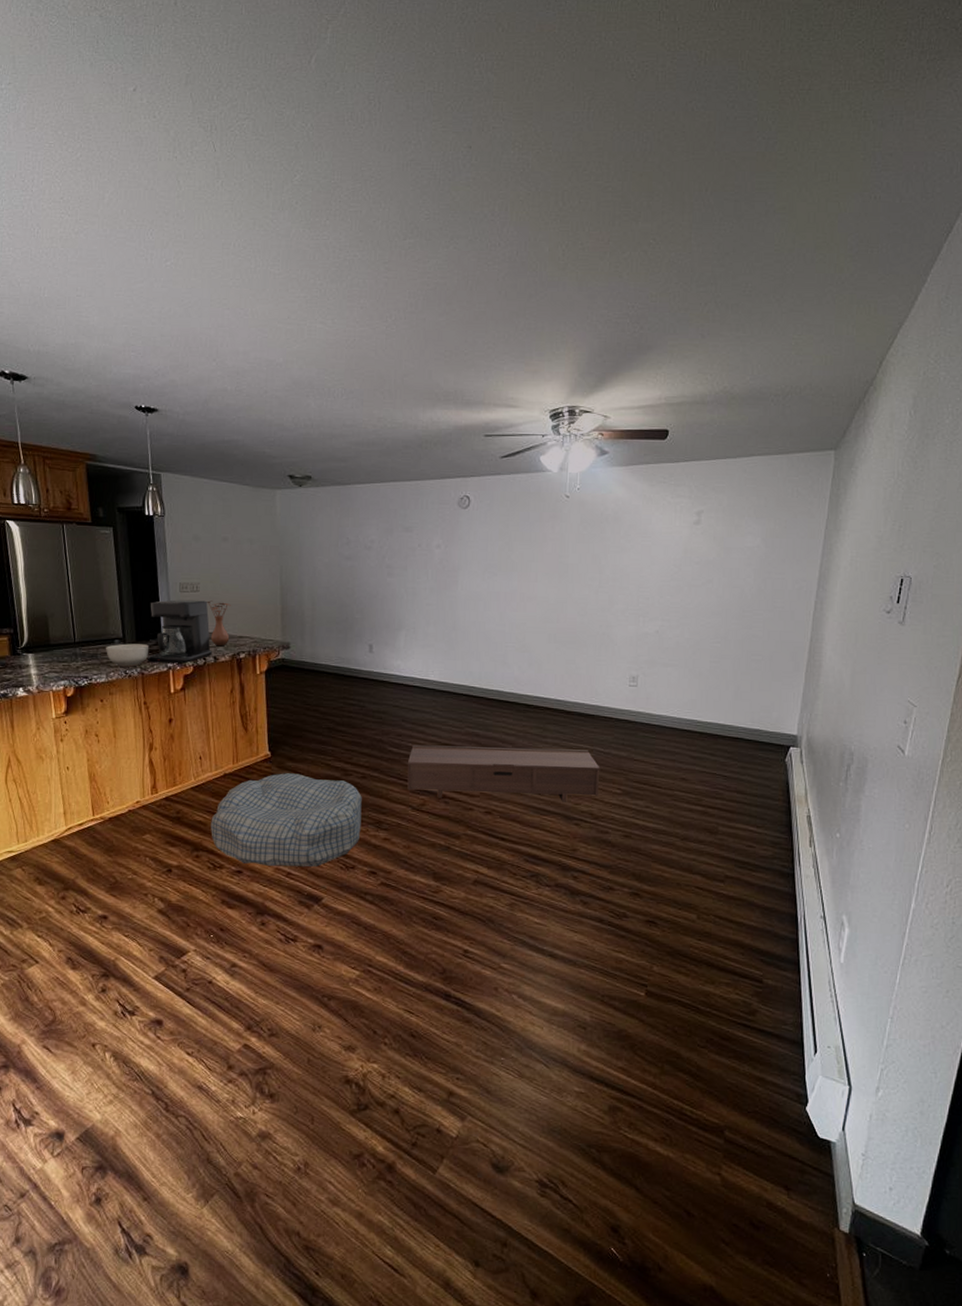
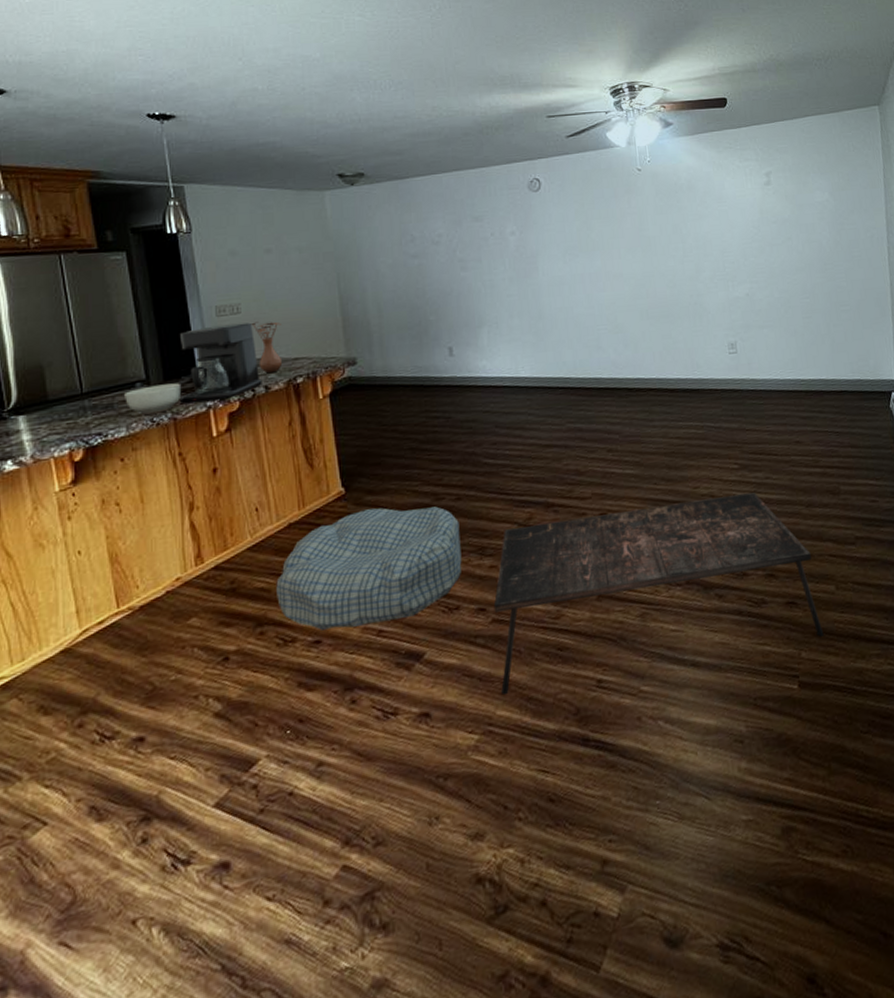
coffee table: none [382,810,678,957] -> present [493,492,824,694]
tv stand: present [407,744,600,802] -> none [507,427,716,508]

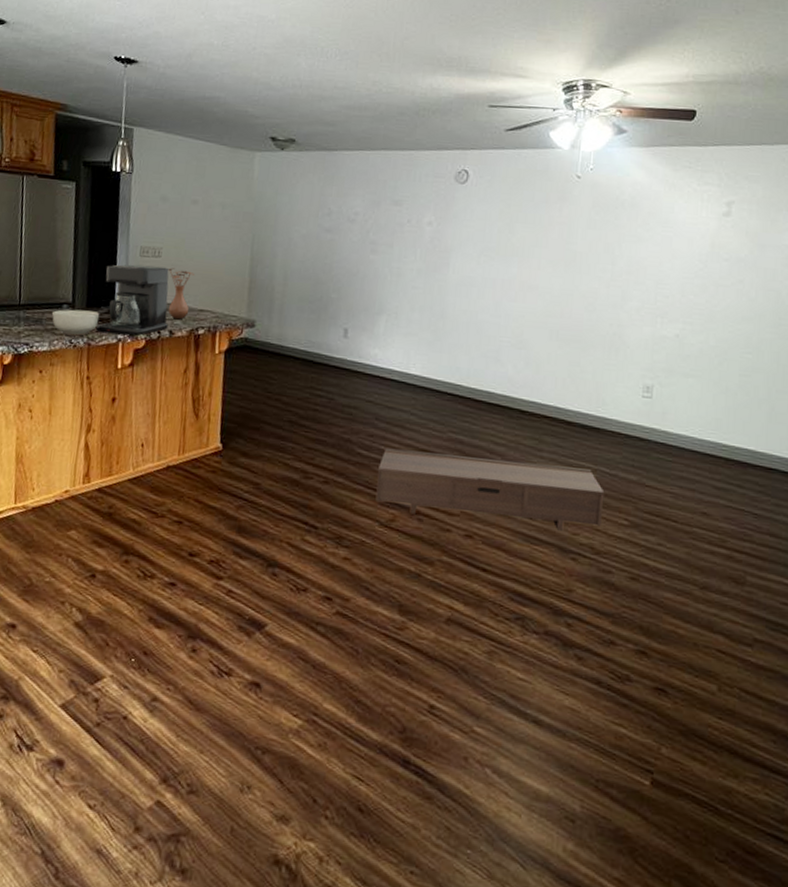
dog bed: present [276,506,462,630] -> none [145,470,322,586]
coffee table: present [493,492,824,694] -> none [332,525,695,738]
tv stand: none [507,427,716,508] -> present [375,448,605,531]

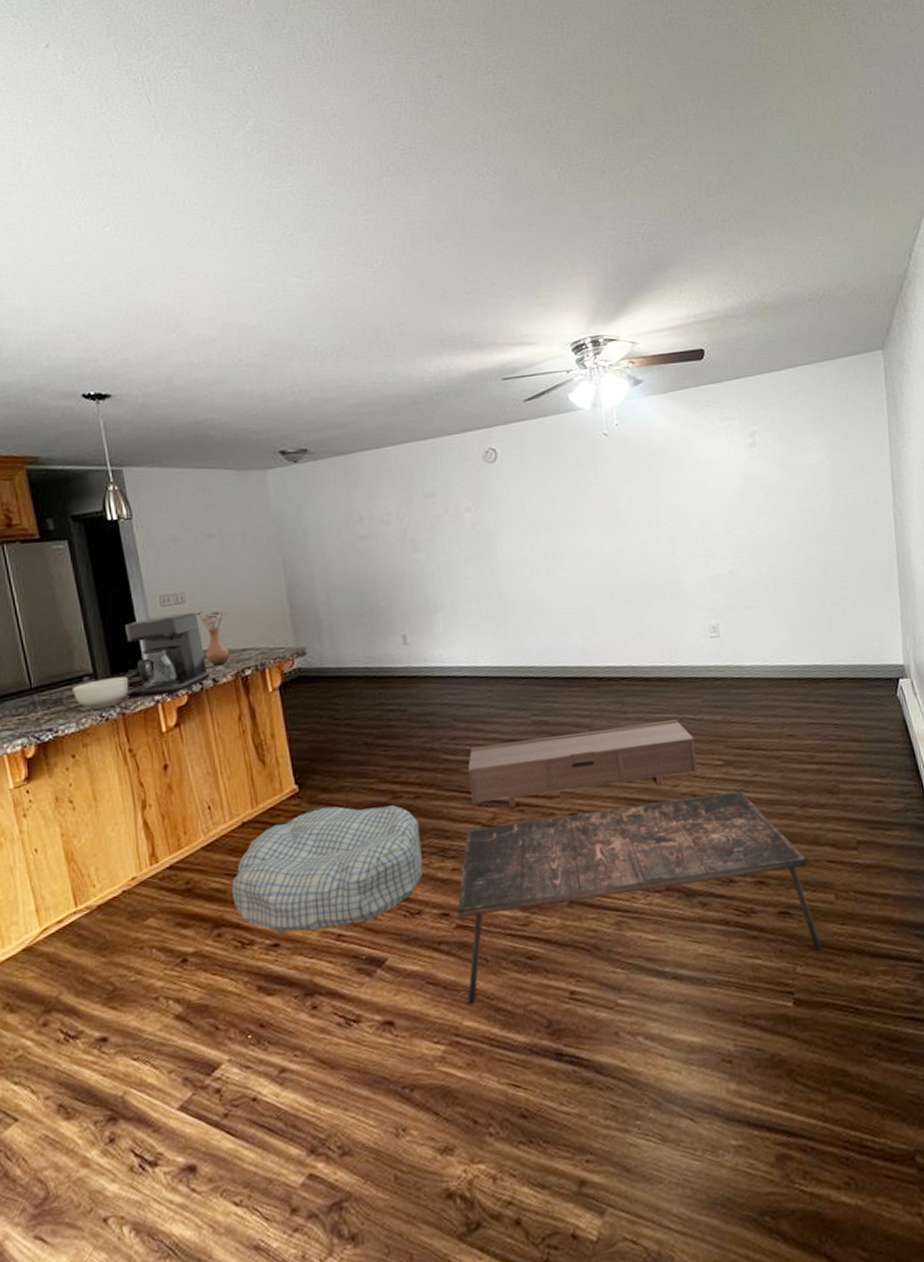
dog bed: none [145,470,322,586] -> present [231,805,423,933]
coffee table: none [332,525,695,738] -> present [457,791,822,1004]

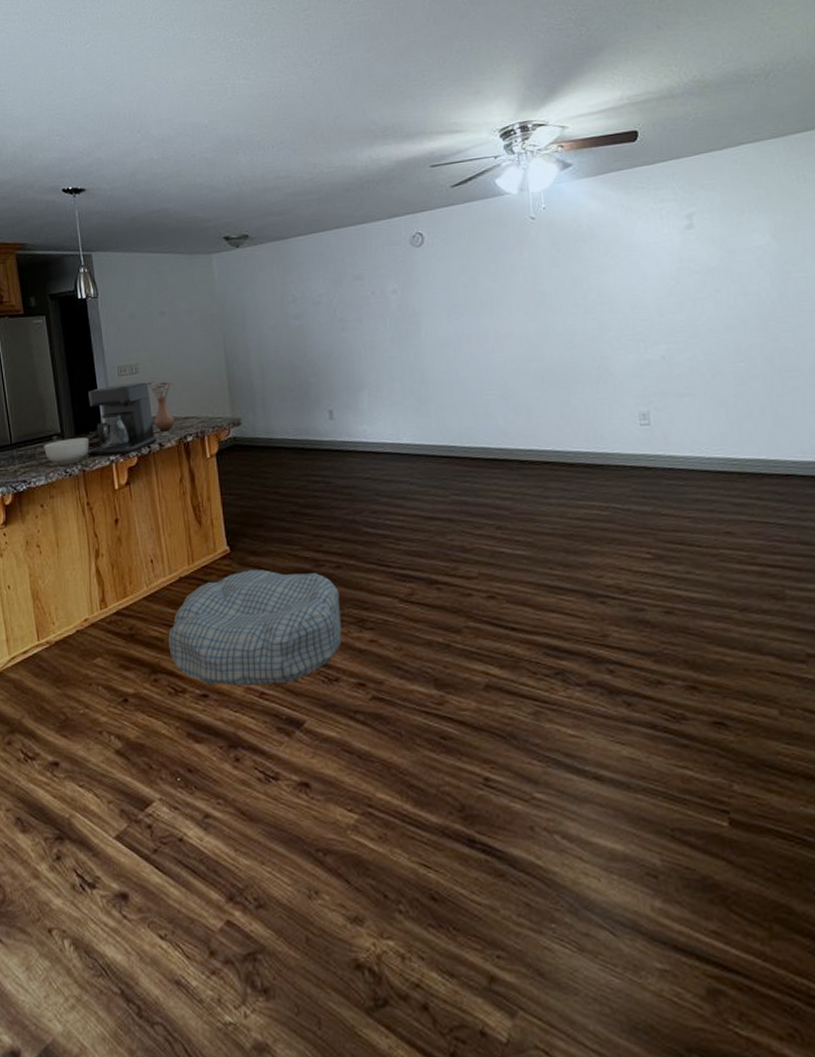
coffee table: present [457,791,822,1004] -> none [373,588,764,776]
tv stand: present [468,720,698,808] -> none [388,508,624,585]

